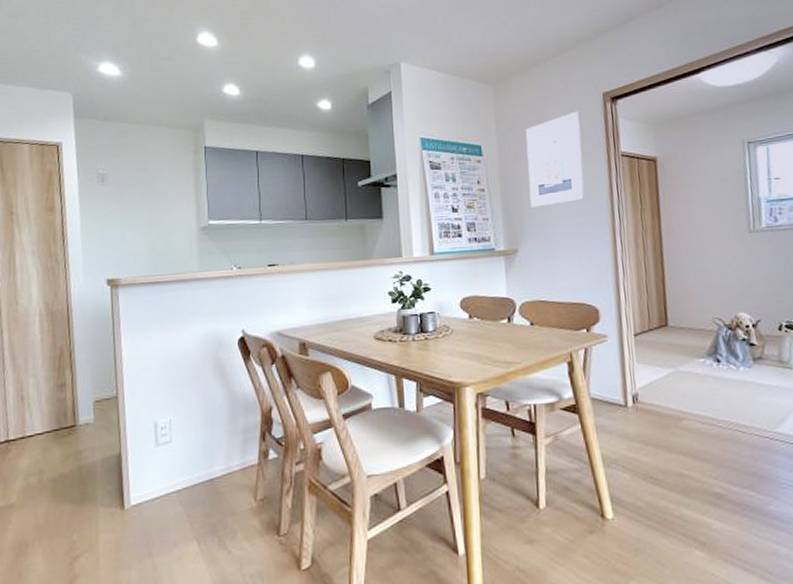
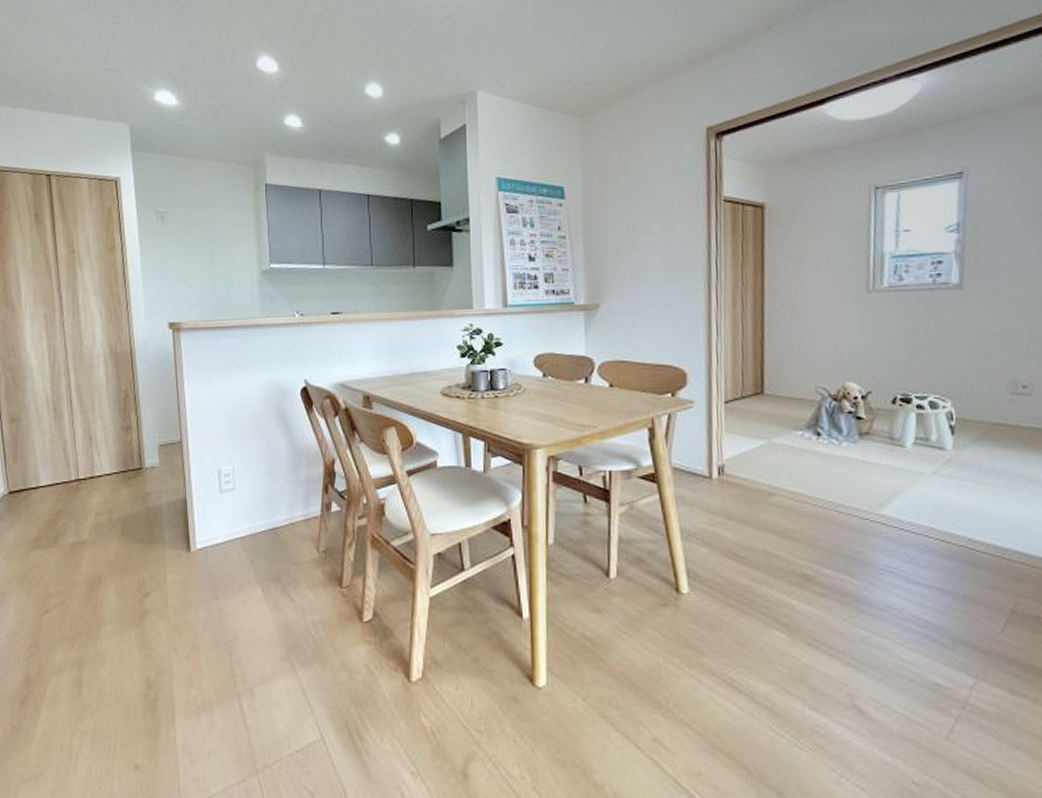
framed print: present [525,111,585,207] -> none [614,148,679,258]

